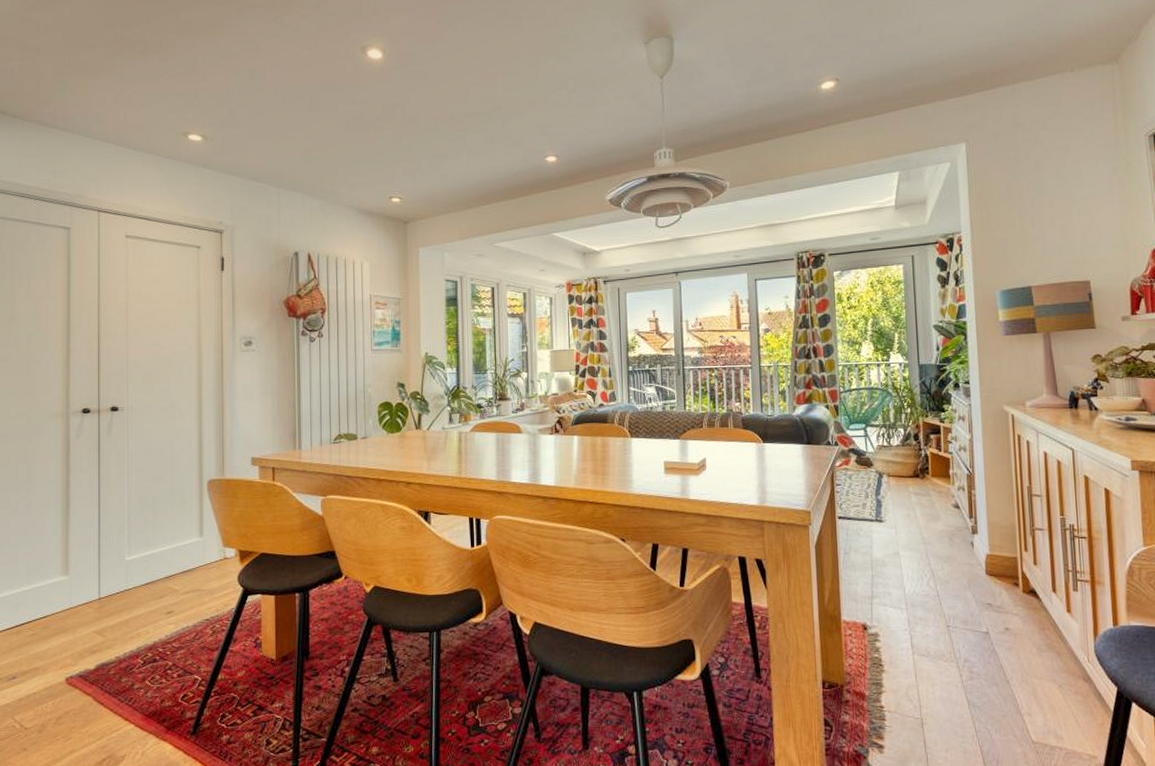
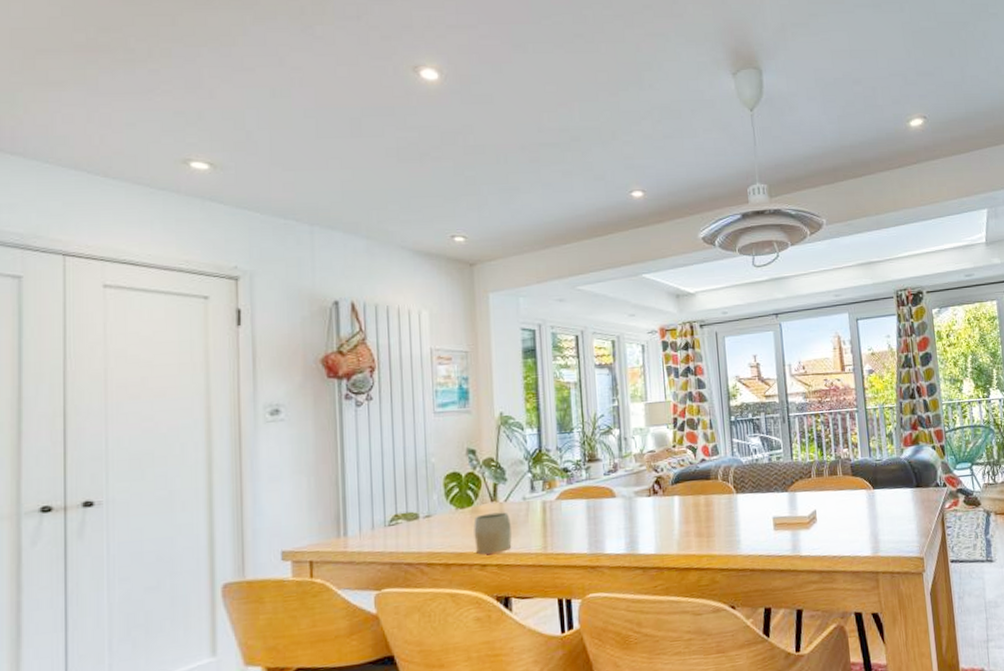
mug: none [401,439,432,475] -> present [473,512,512,556]

